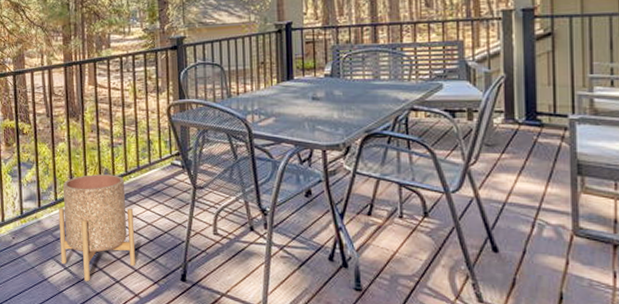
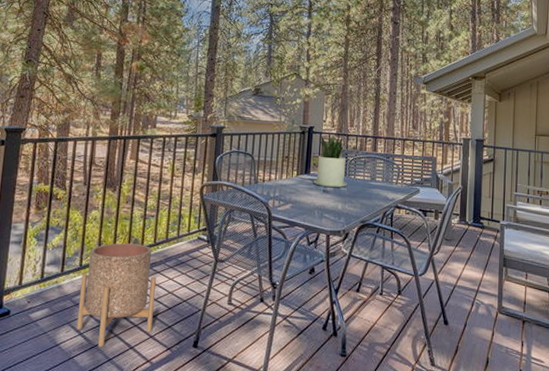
planter: none [299,29,342,94] -> present [314,136,347,188]

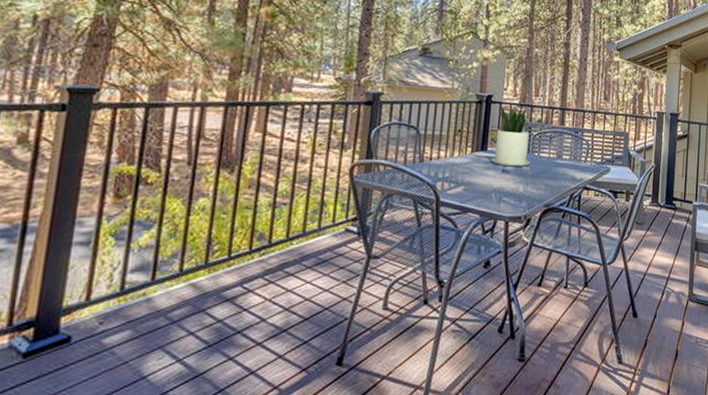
planter: present [76,243,157,347] -> none [172,239,290,375]

